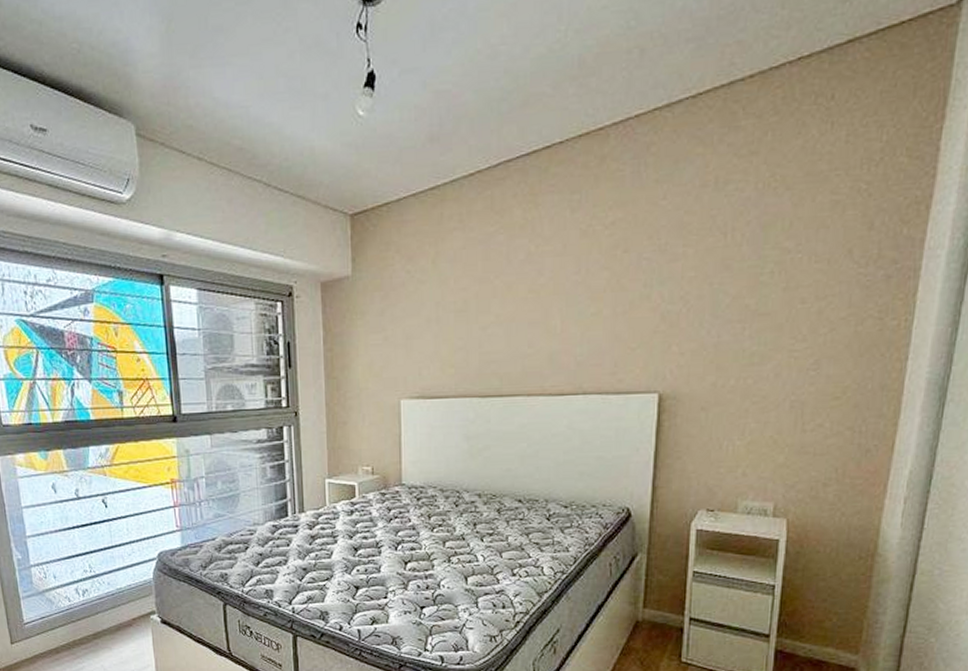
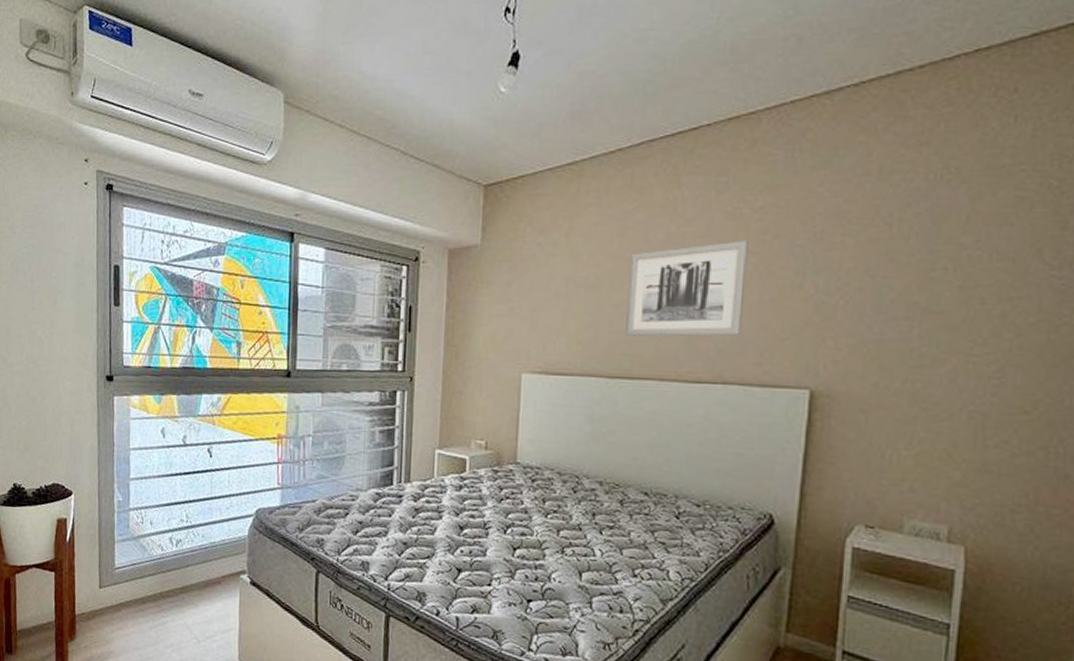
wall art: none [494,256,601,356] -> present [625,240,748,337]

